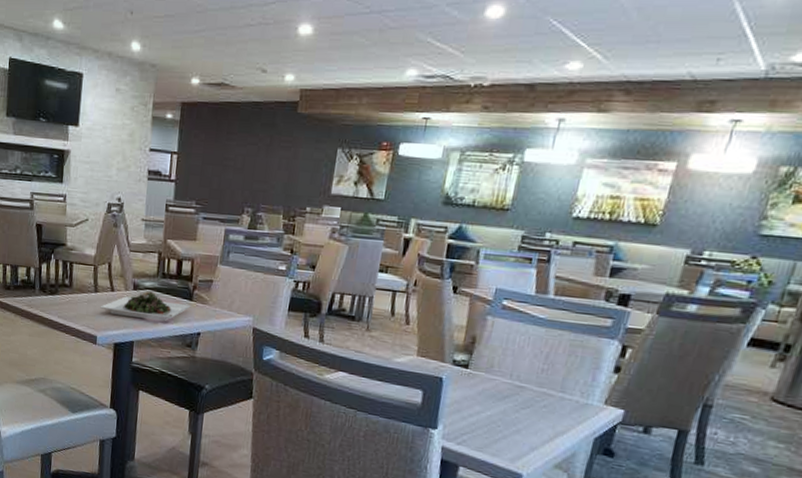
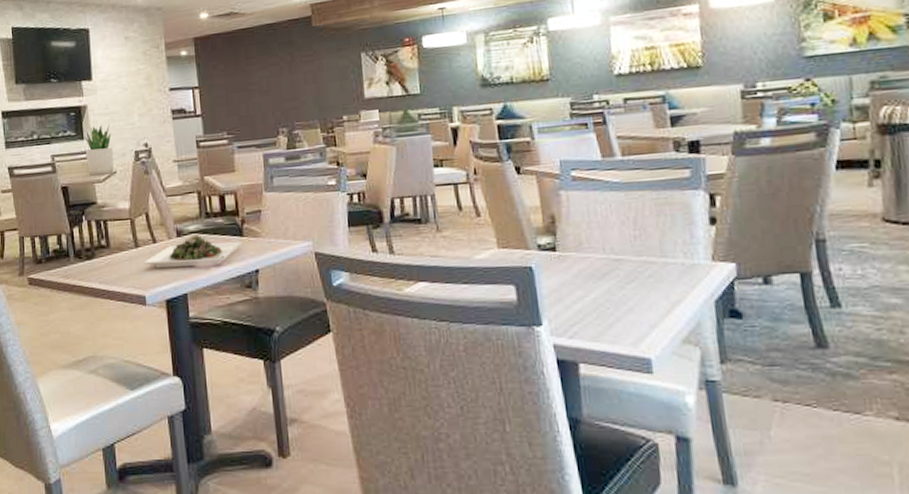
planter: none [62,171,89,221] -> present [85,124,114,176]

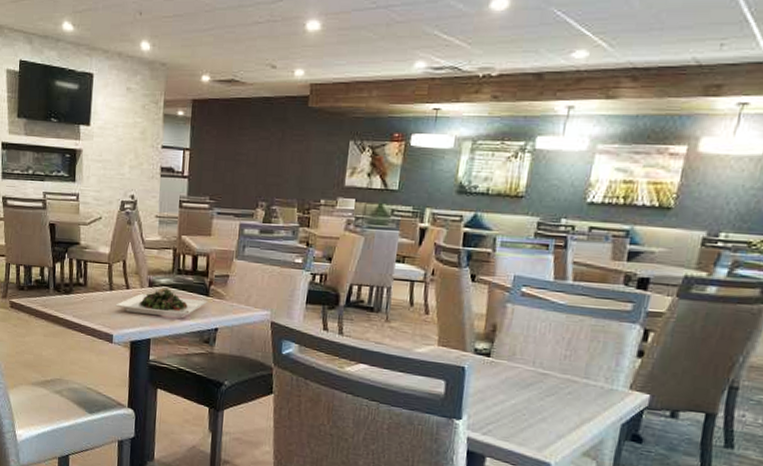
planter: present [85,124,114,176] -> none [75,169,102,219]

